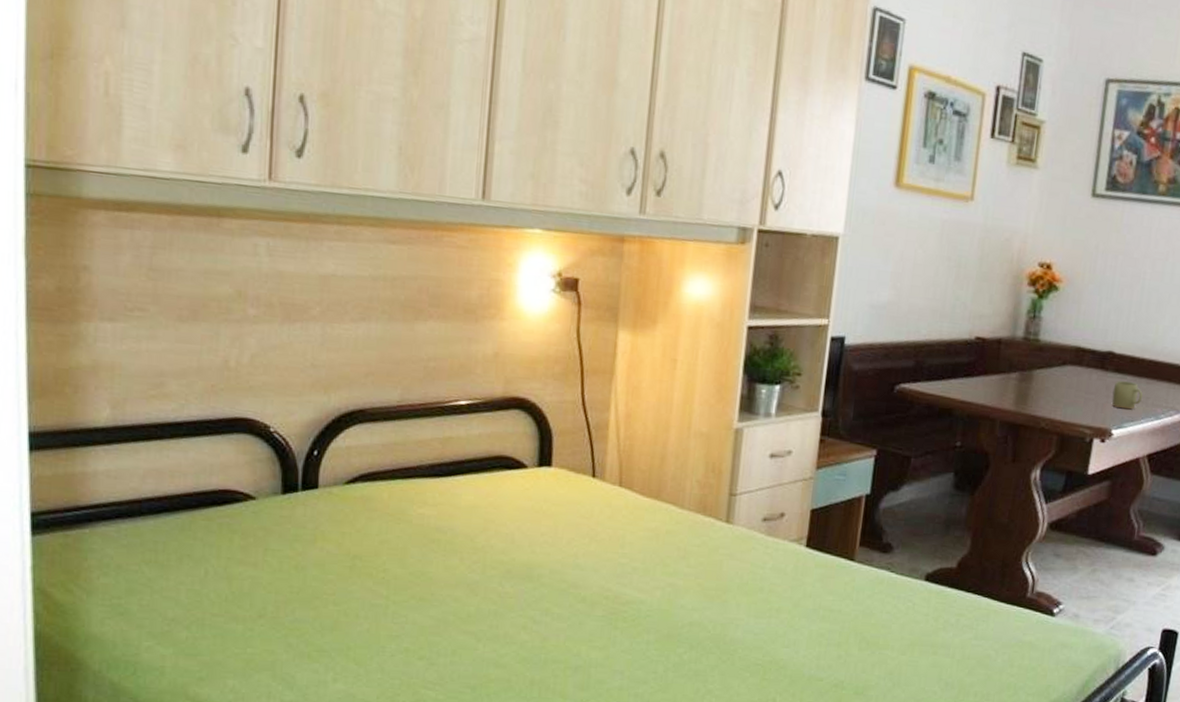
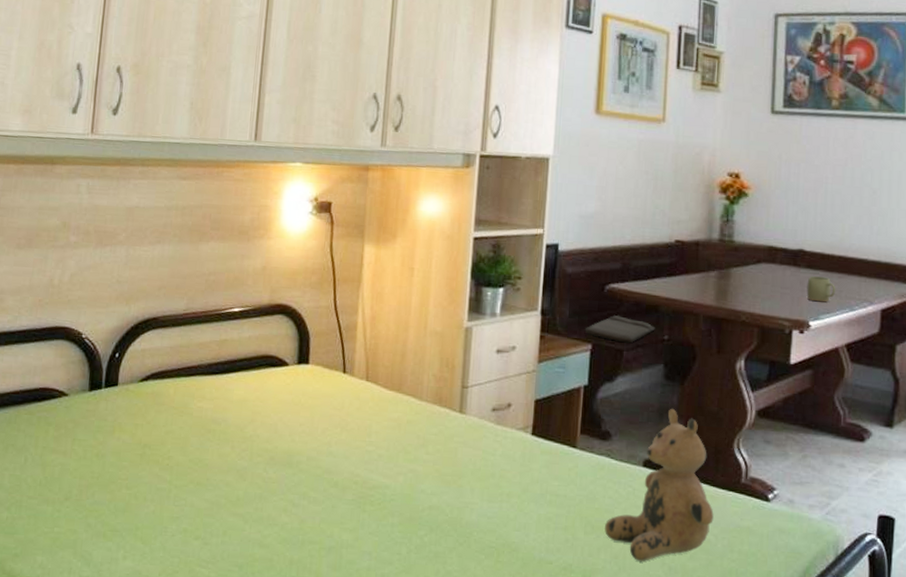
cushion: none [870,419,948,450] -> present [585,315,655,344]
teddy bear: none [880,520,996,677] -> present [605,409,714,561]

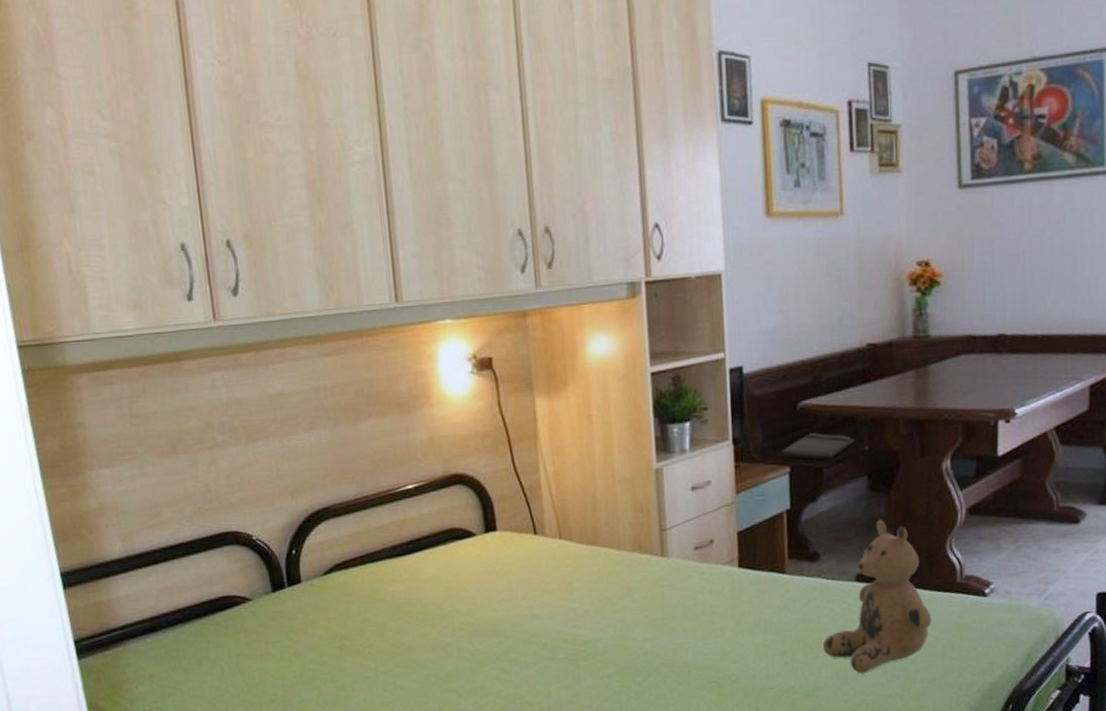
mug: present [806,276,835,303] -> none [1010,360,1040,387]

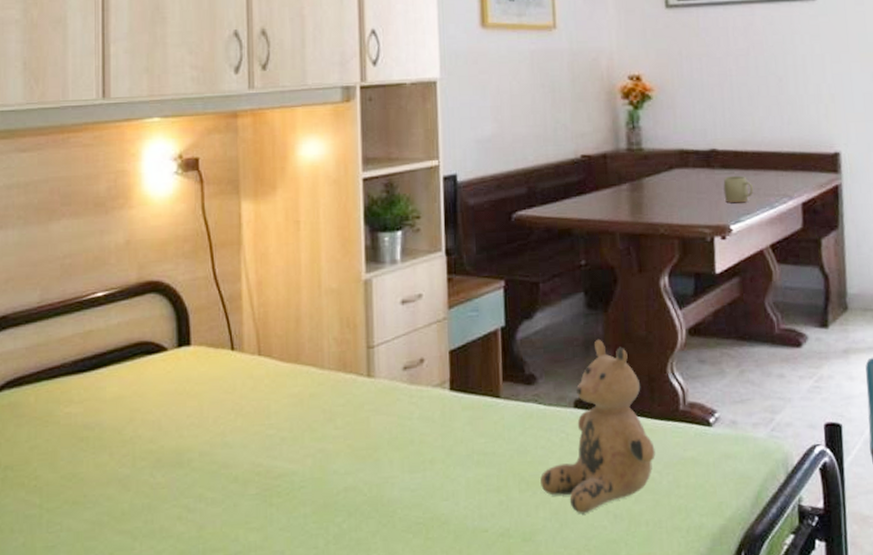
cushion: present [782,433,855,460] -> none [496,245,571,274]
mug: none [1010,360,1040,387] -> present [723,176,753,203]

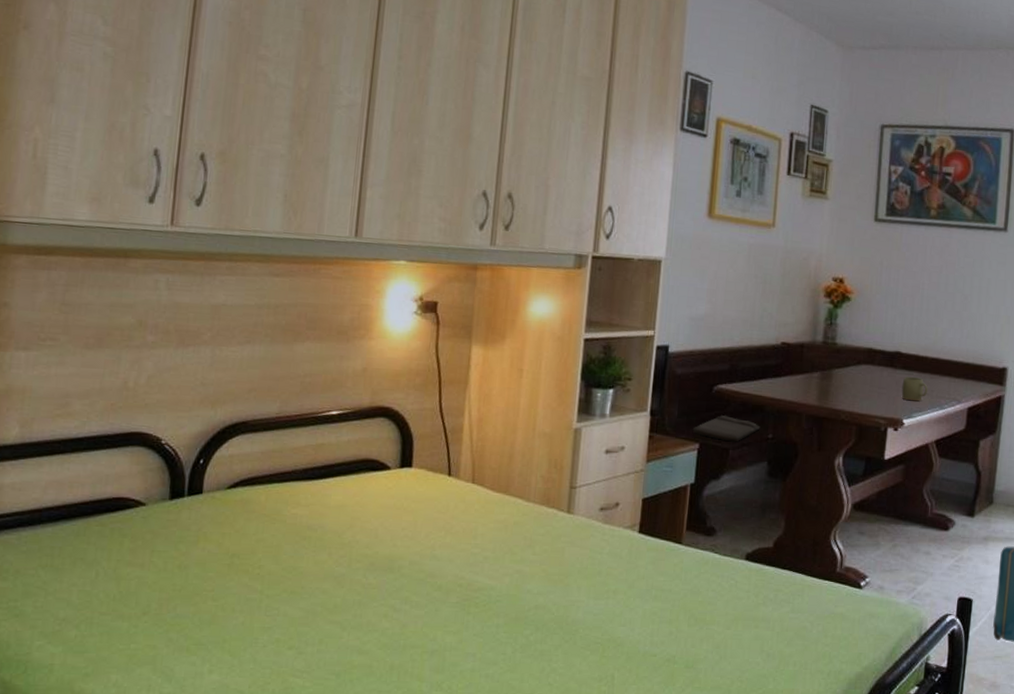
cushion: none [496,245,571,274] -> present [693,415,760,442]
teddy bear: present [540,340,655,513] -> none [707,504,810,650]

